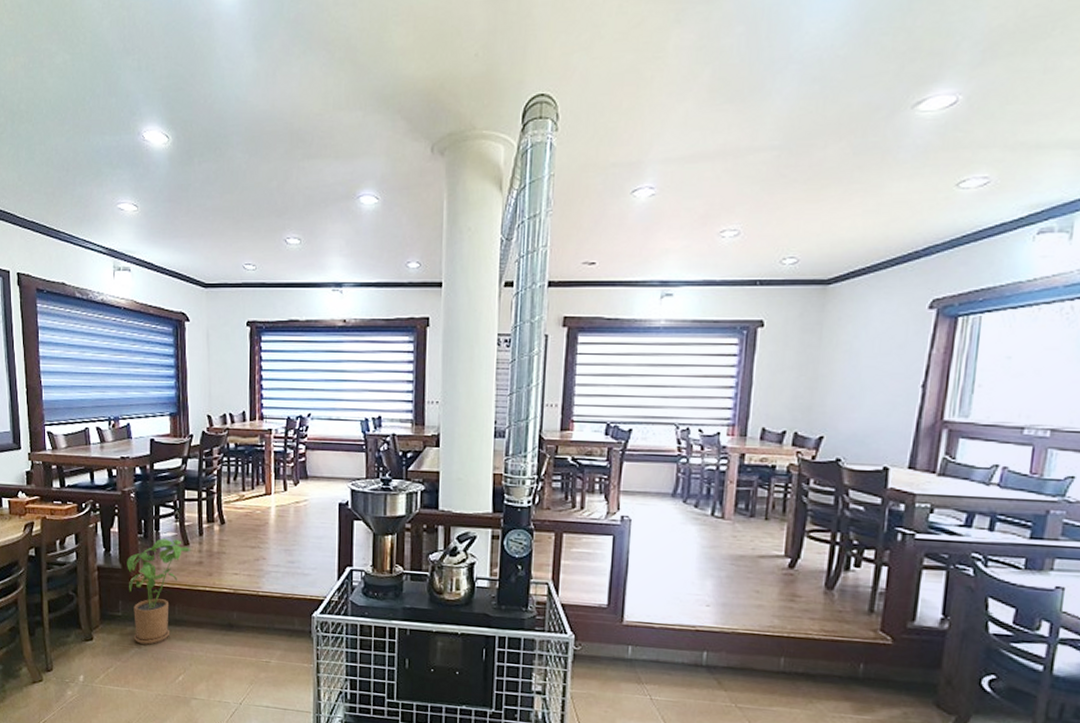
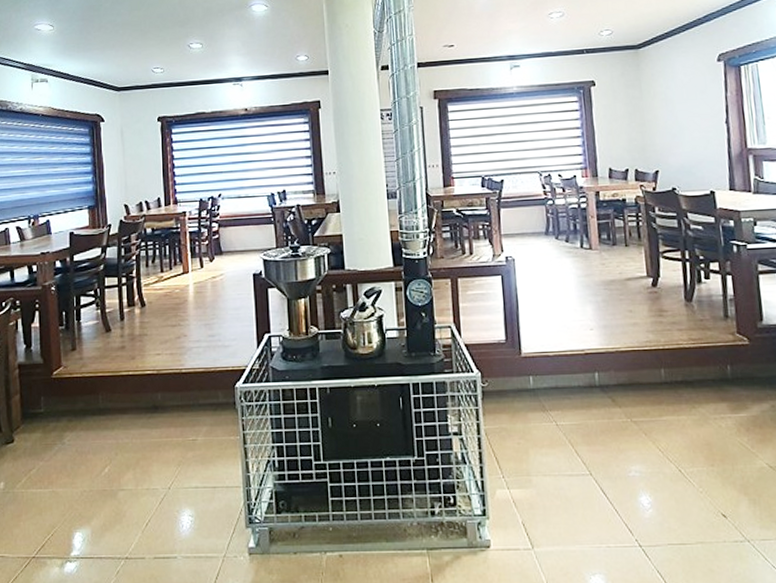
house plant: present [127,538,192,645] -> none [48,327,114,439]

